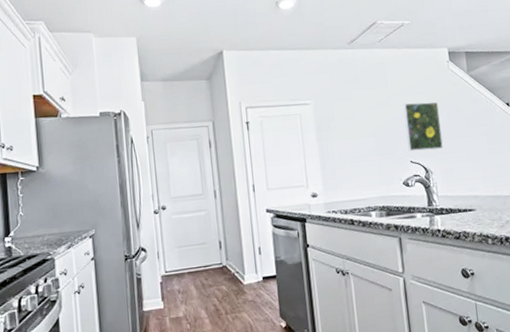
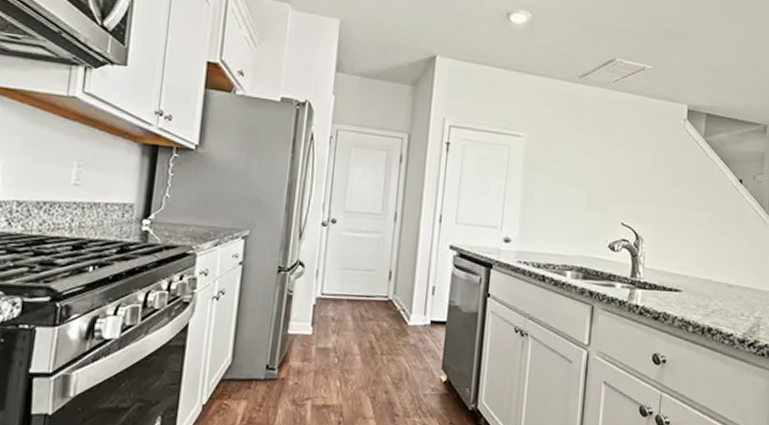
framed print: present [403,102,443,152] -> none [622,158,665,216]

